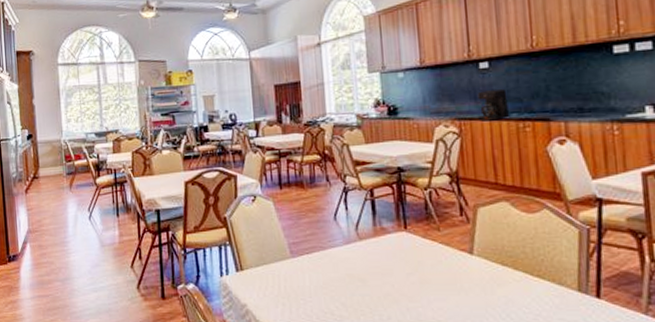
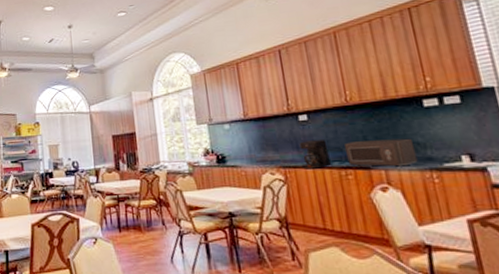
microwave: none [525,87,600,118] -> present [345,138,418,167]

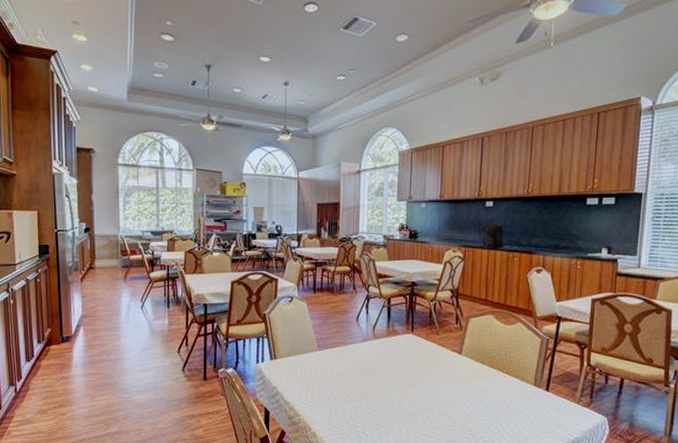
microwave: present [345,138,418,167] -> none [517,228,571,254]

